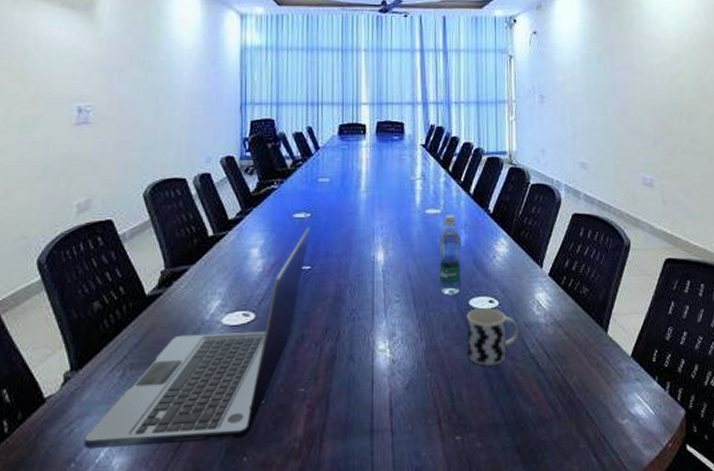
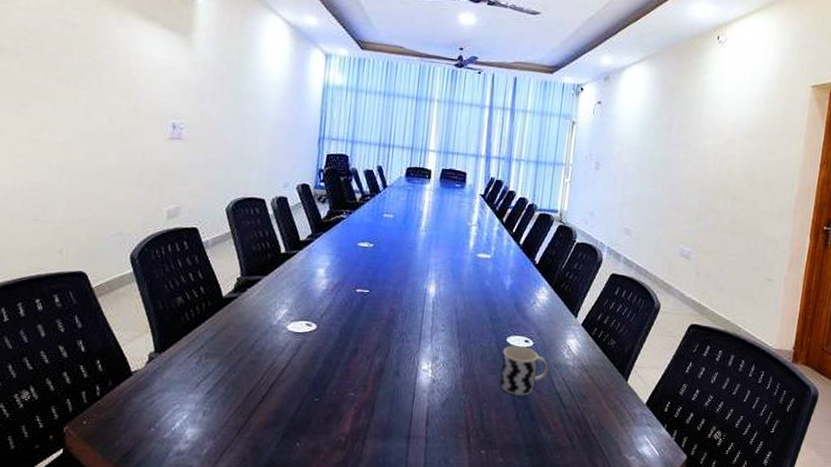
laptop: present [84,227,310,449] -> none [163,256,372,427]
bottle: present [439,215,461,296] -> none [482,261,506,332]

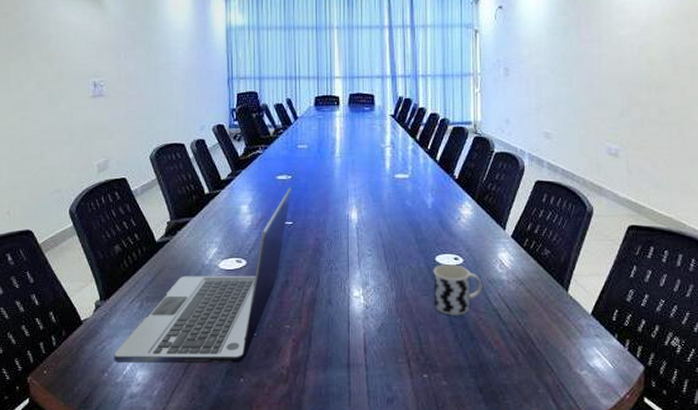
laptop: none [163,256,372,427] -> present [114,188,291,363]

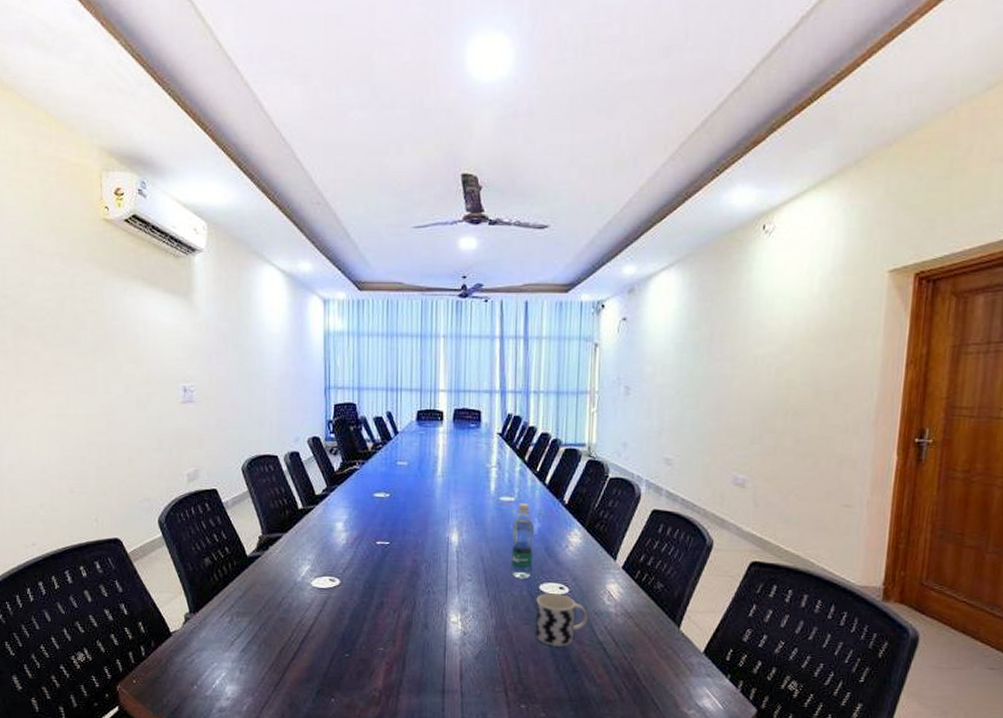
laptop: present [114,188,291,363] -> none [203,506,389,683]
bottle: none [407,180,428,252] -> present [510,503,534,579]

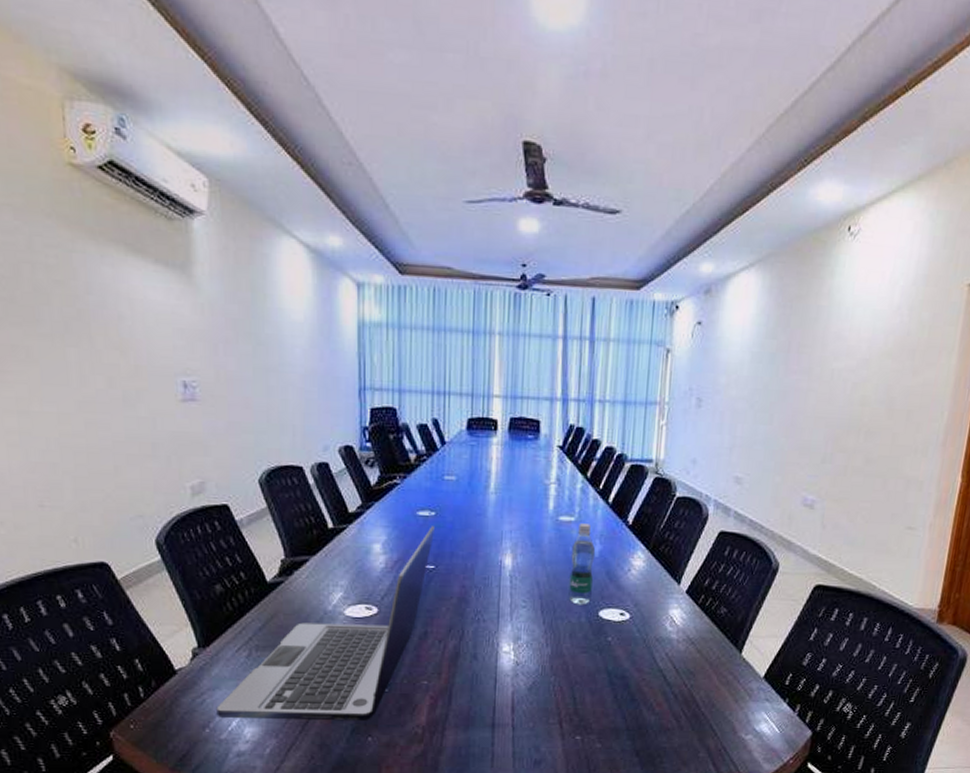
laptop: none [203,506,389,683] -> present [216,526,434,720]
cup: present [534,593,588,647] -> none [592,620,649,675]

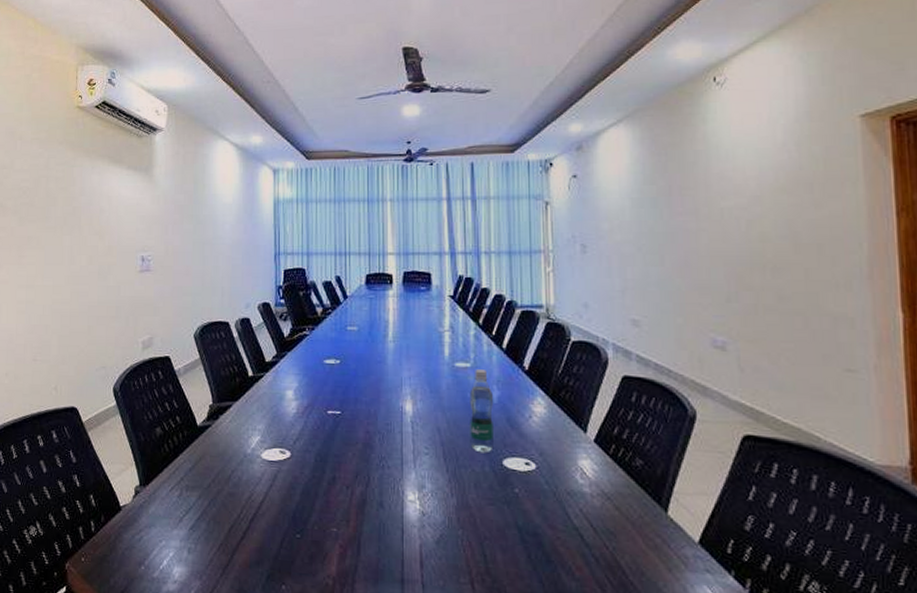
laptop: present [216,526,434,720] -> none [151,373,340,567]

